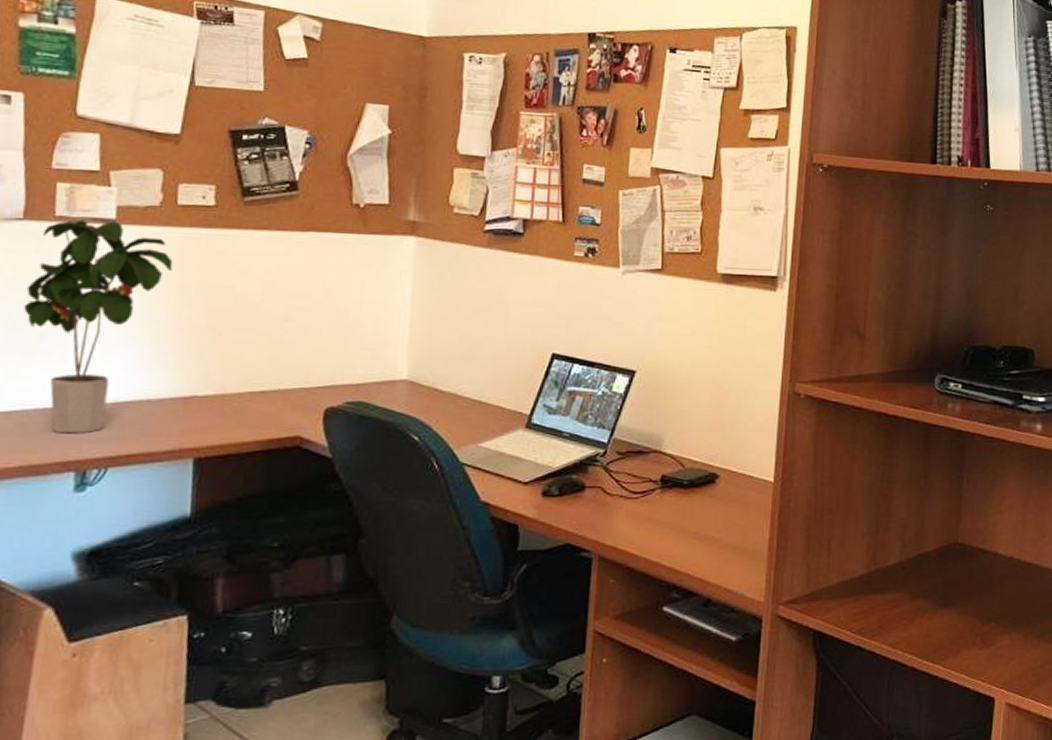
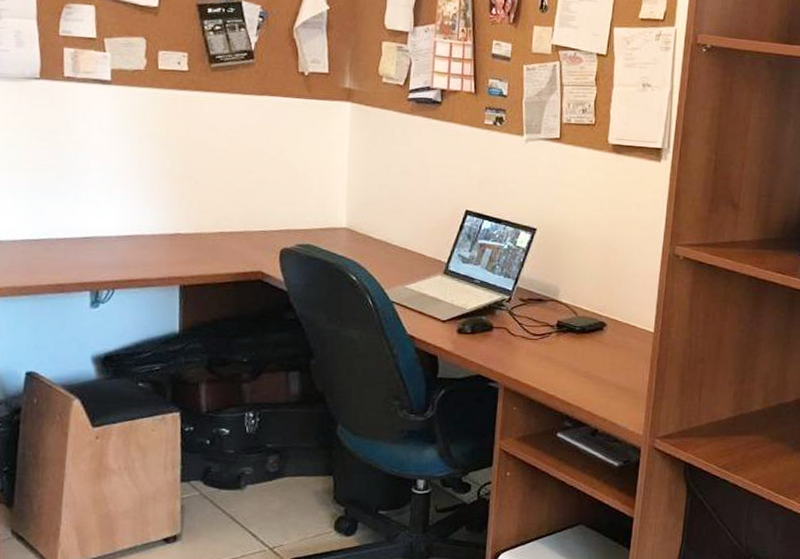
potted plant: present [24,219,173,434] -> none [45,80,157,260]

